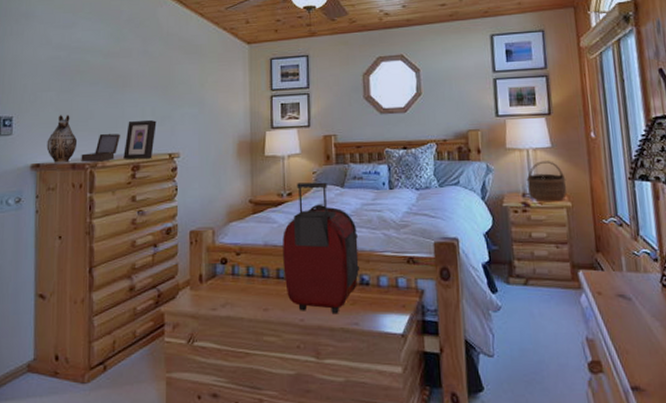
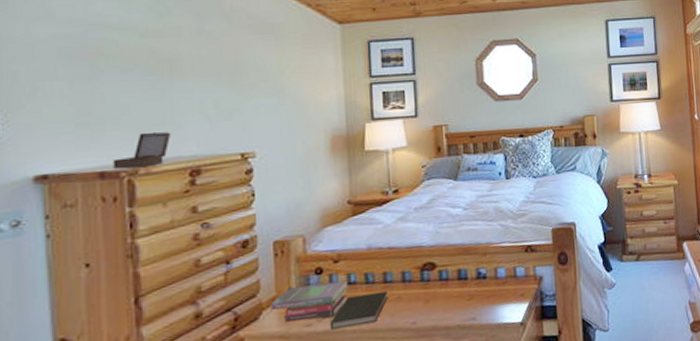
decorative vase: present [46,115,78,164] -> none [57,110,106,174]
picture frame: present [123,119,157,160] -> none [176,113,222,164]
books: none [185,272,246,305] -> present [270,280,348,323]
book: none [231,286,280,317] -> present [329,291,388,330]
suitcase: present [283,182,359,315] -> none [389,175,476,314]
wicker basket: present [526,161,567,203] -> none [638,143,674,183]

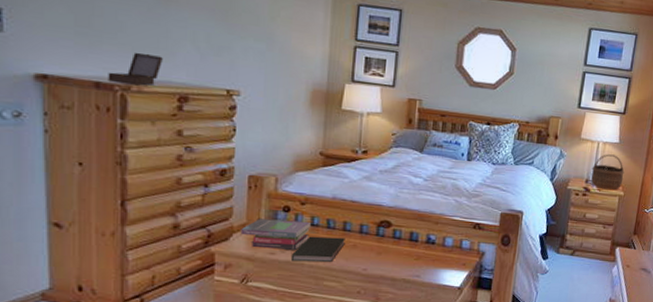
wicker basket: none [638,143,674,183] -> present [590,154,625,191]

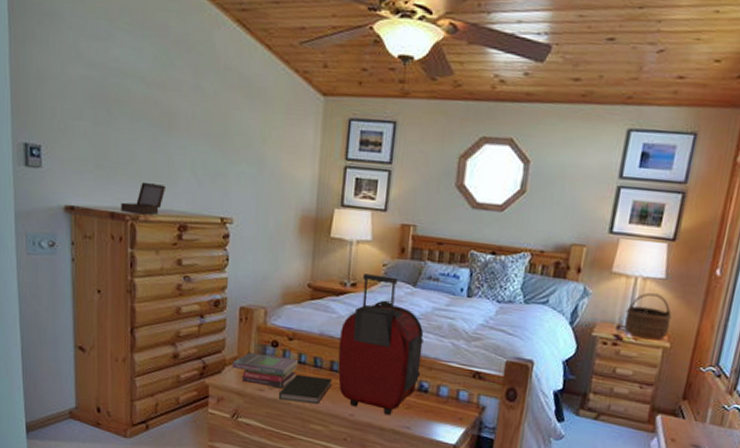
suitcase: none [350,142,431,267] -> present [337,274,424,416]

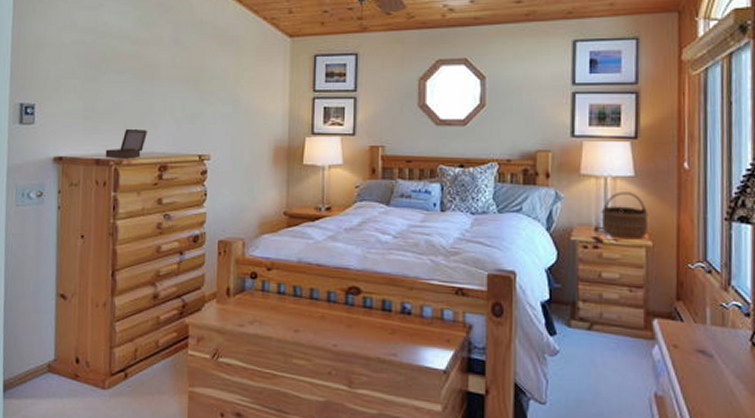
books: present [232,352,298,389] -> none [211,287,277,323]
book: present [278,374,332,405] -> none [259,305,313,337]
suitcase: present [337,274,424,416] -> none [317,197,402,343]

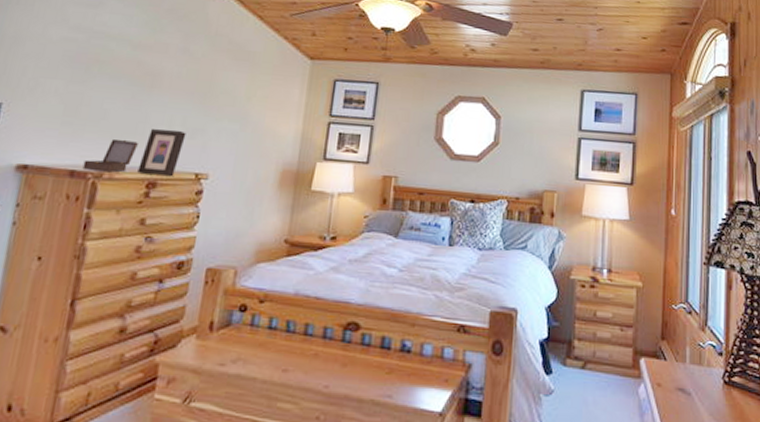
picture frame: none [150,116,187,160] -> present [137,129,187,177]
wicker basket: present [601,192,649,240] -> none [598,234,640,281]

